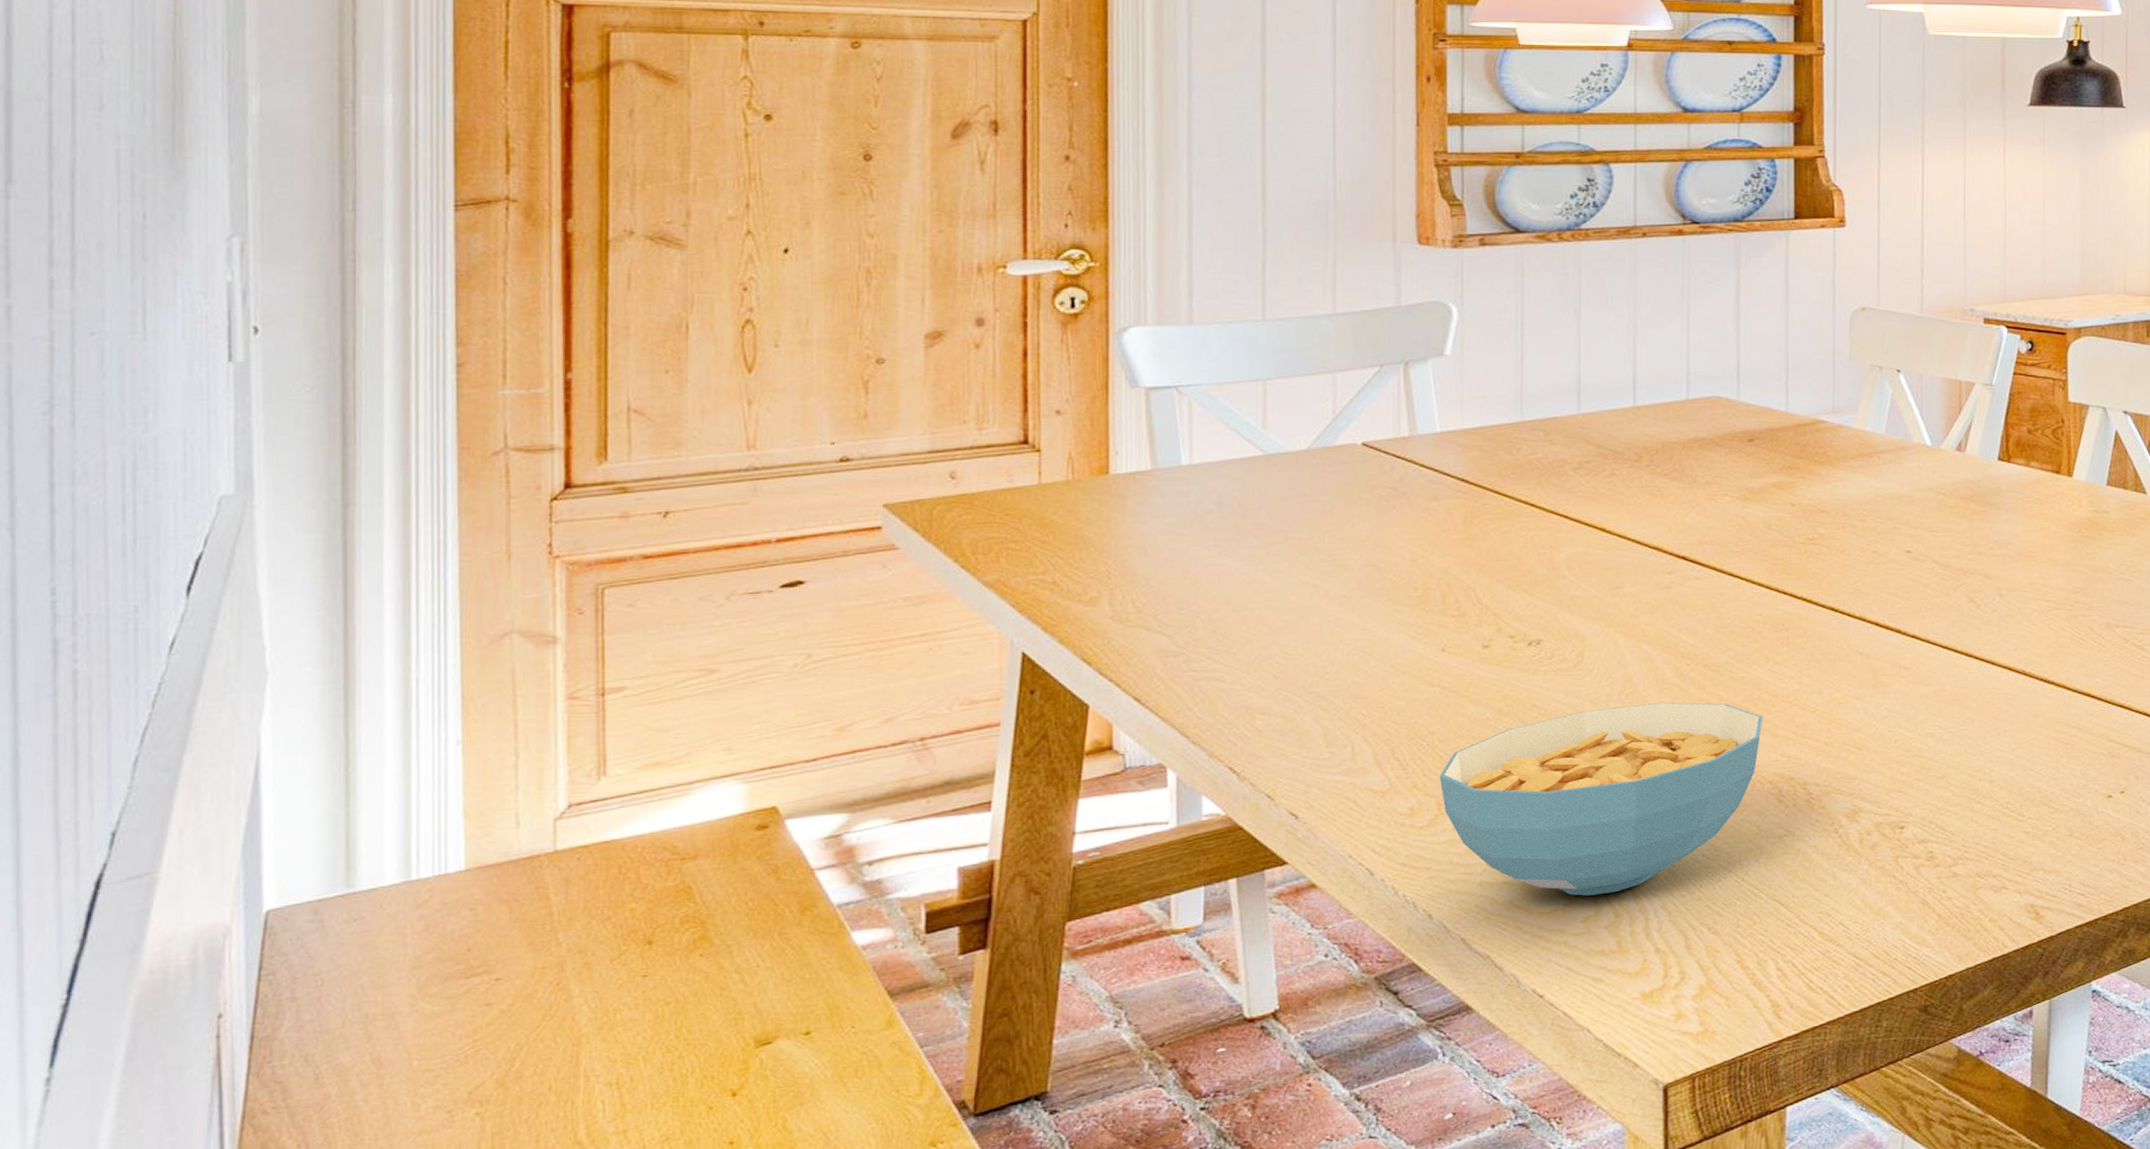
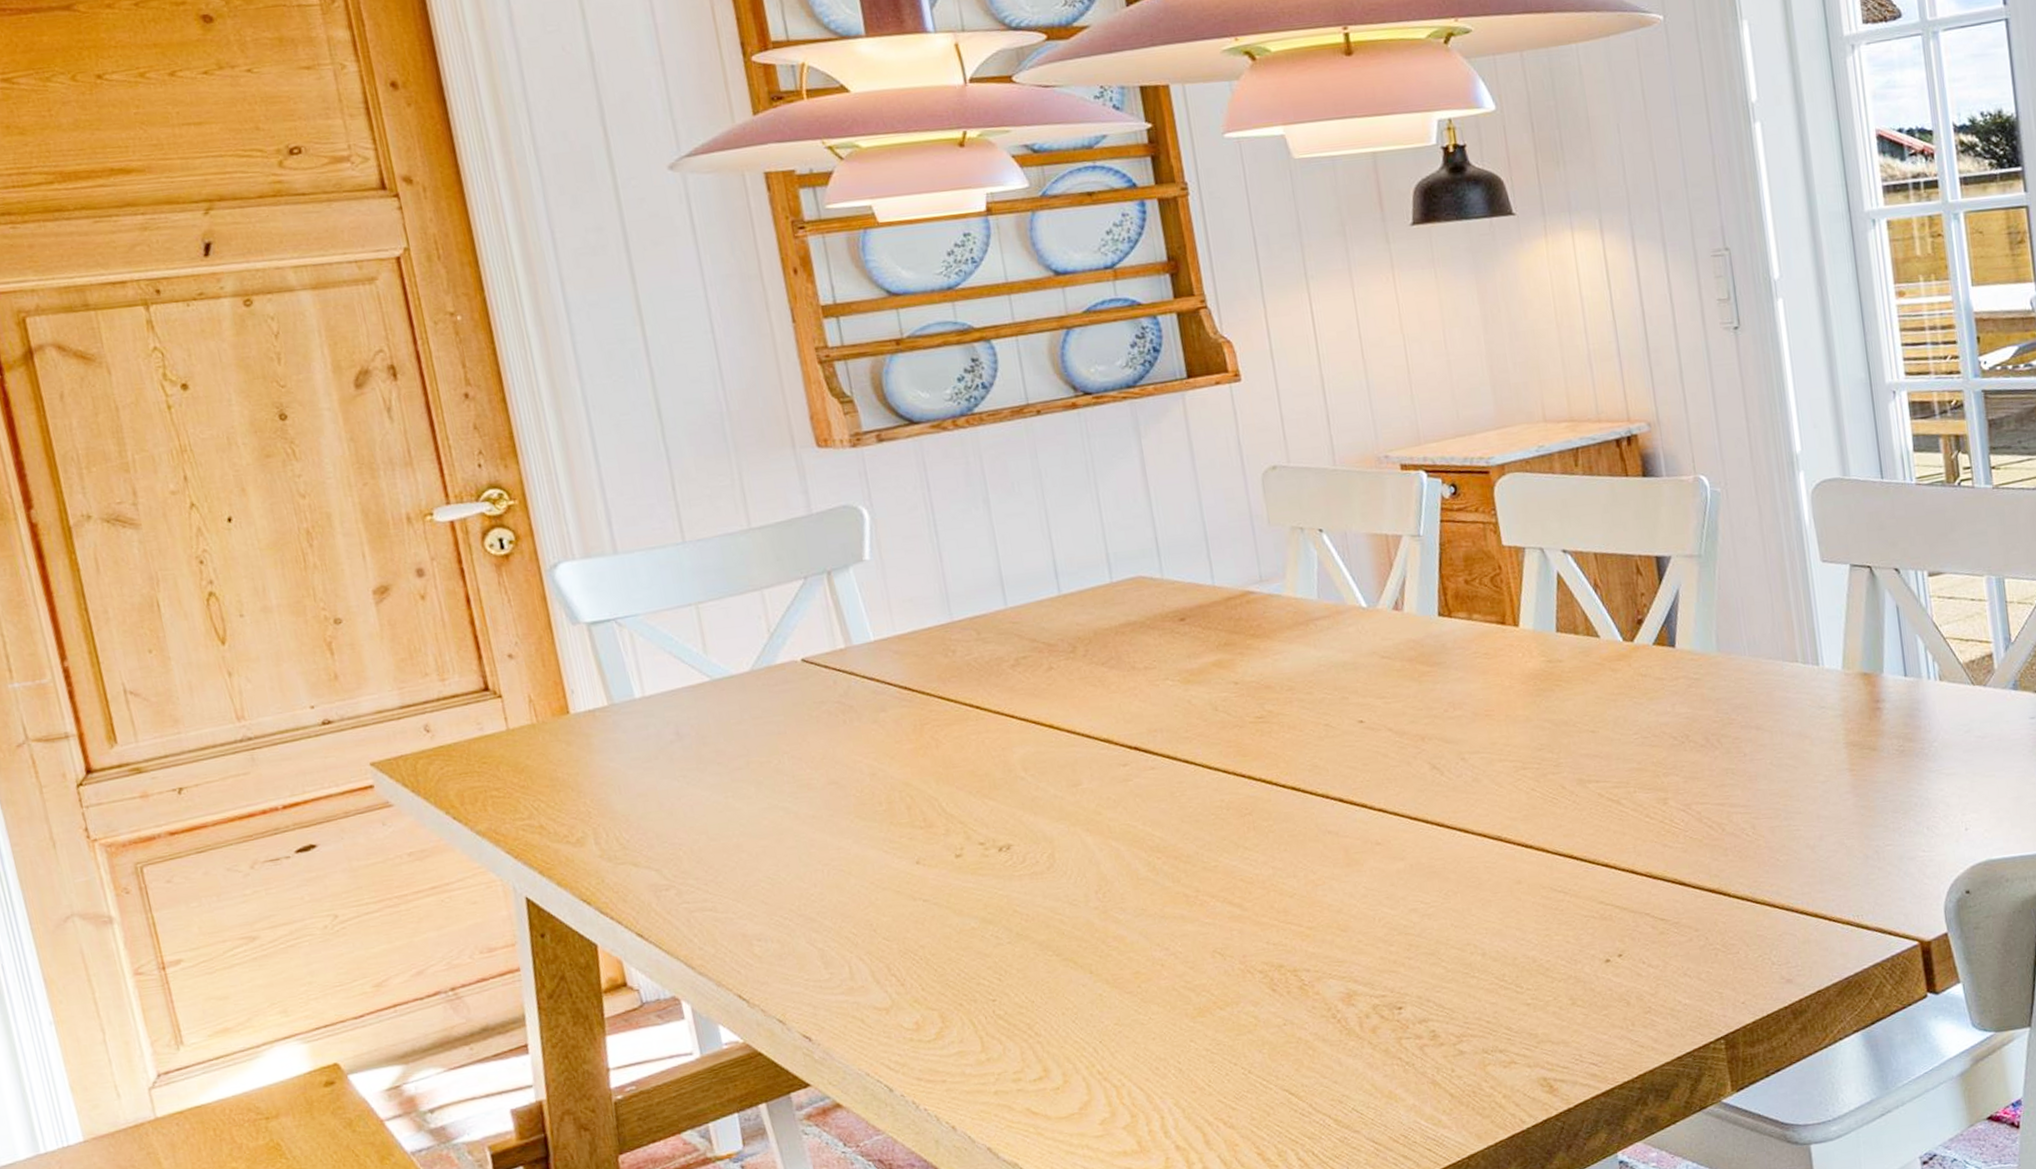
cereal bowl: present [1439,702,1763,896] -> none [937,895,1244,1099]

